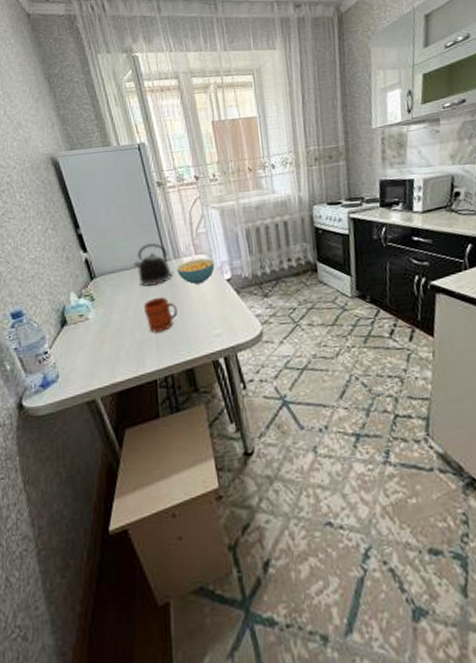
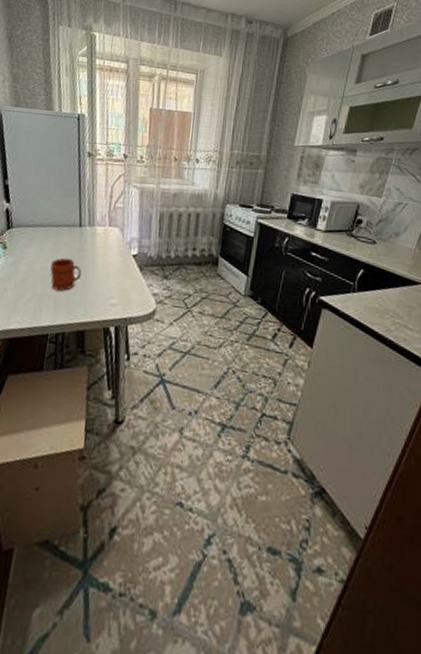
kettle: present [133,242,173,287] -> none [49,206,85,247]
cereal bowl: present [177,258,215,285] -> none [88,230,125,254]

